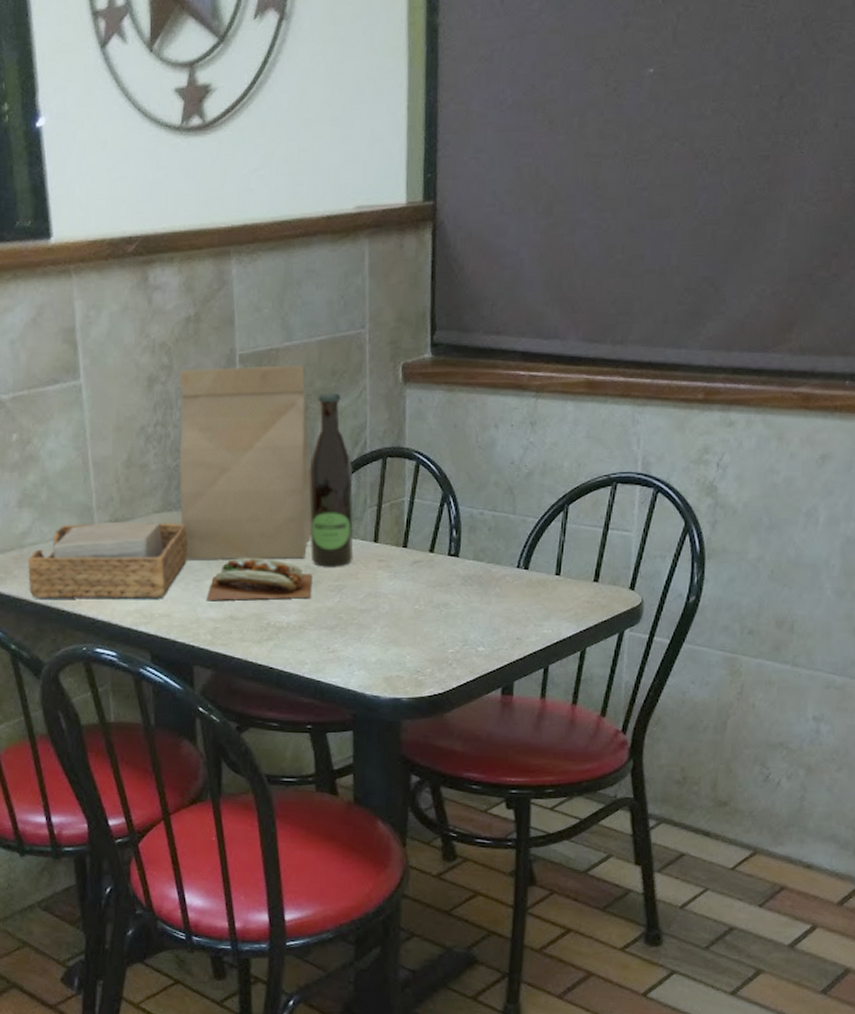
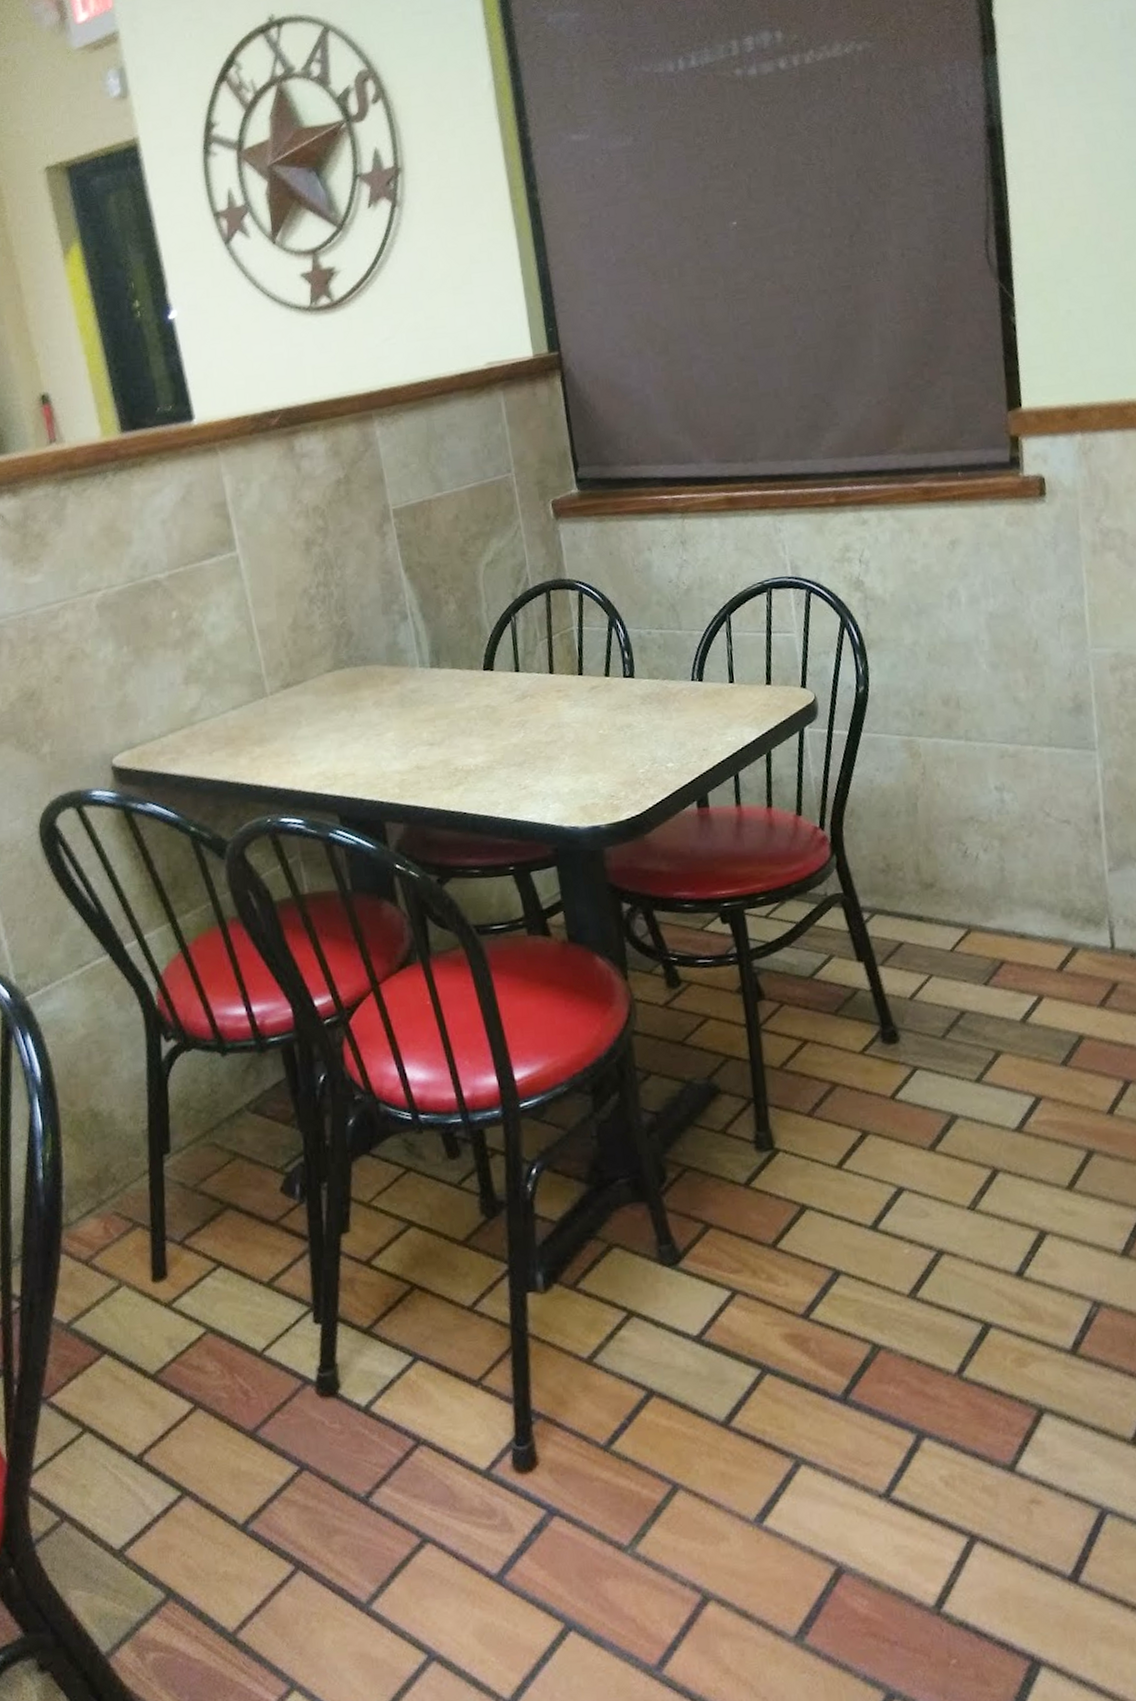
napkin holder: present [28,521,188,599] -> none [200,679,366,774]
paper bag: present [179,365,313,561] -> none [336,512,488,716]
taco: present [206,558,313,601] -> none [389,703,495,753]
bottle: present [309,393,354,566] -> none [475,535,532,704]

